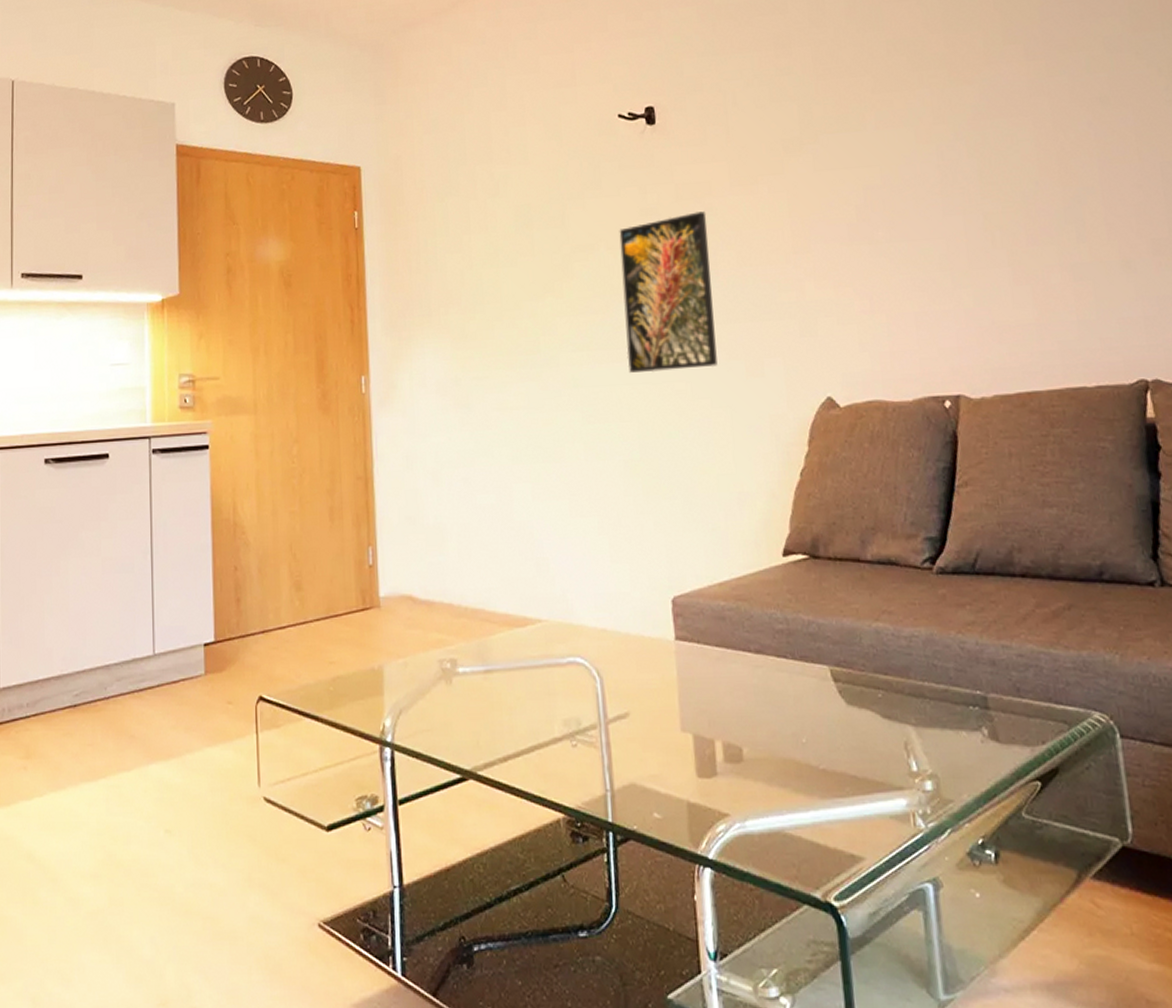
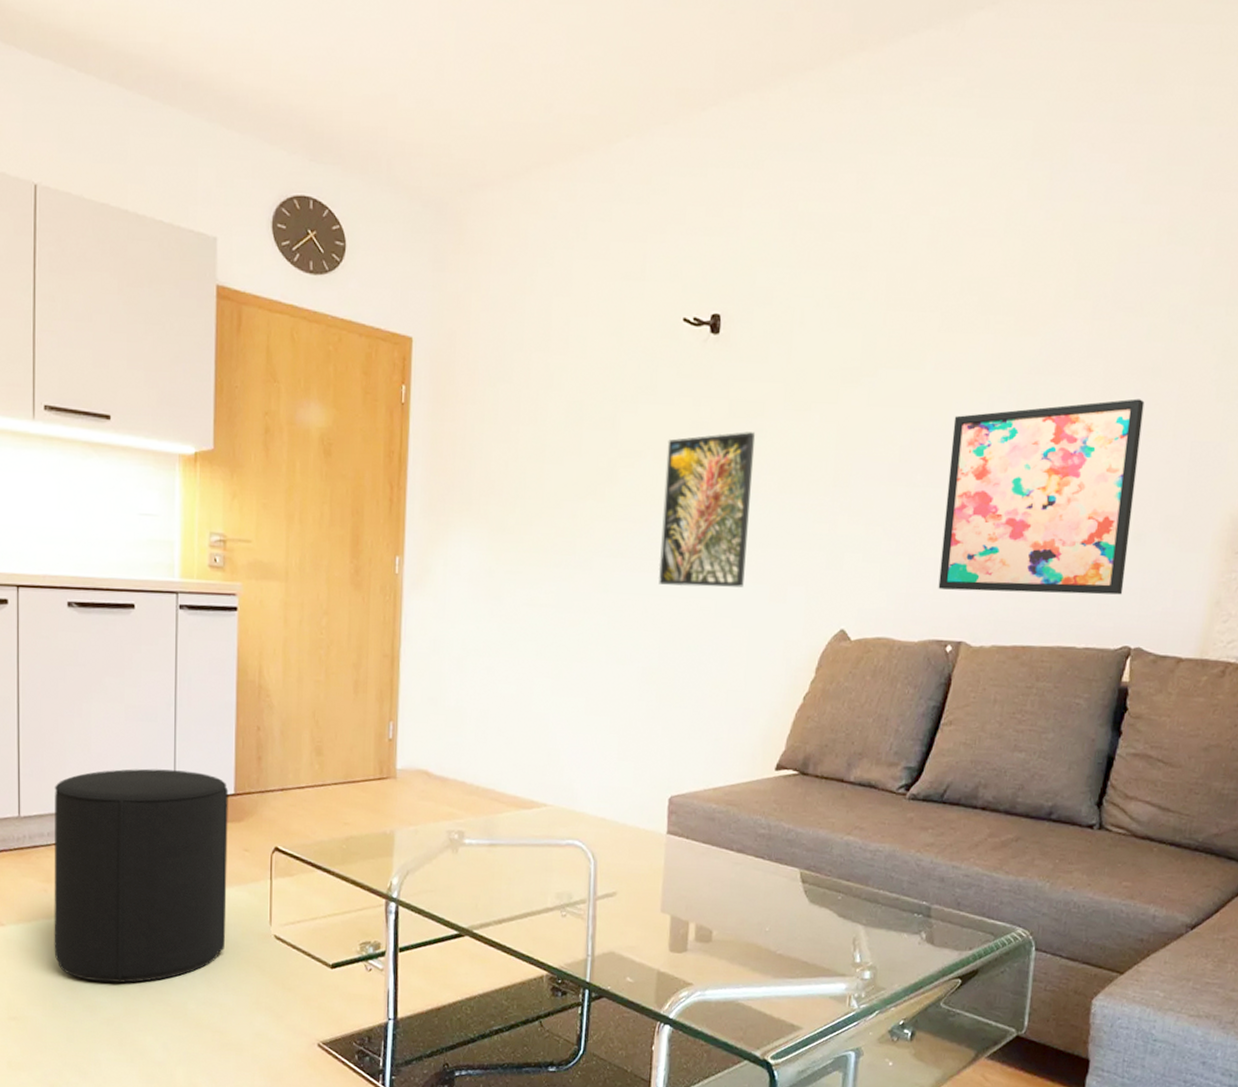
stool: none [33,621,213,869] -> present [54,768,229,983]
wall art: none [905,128,1125,343] -> present [938,398,1145,595]

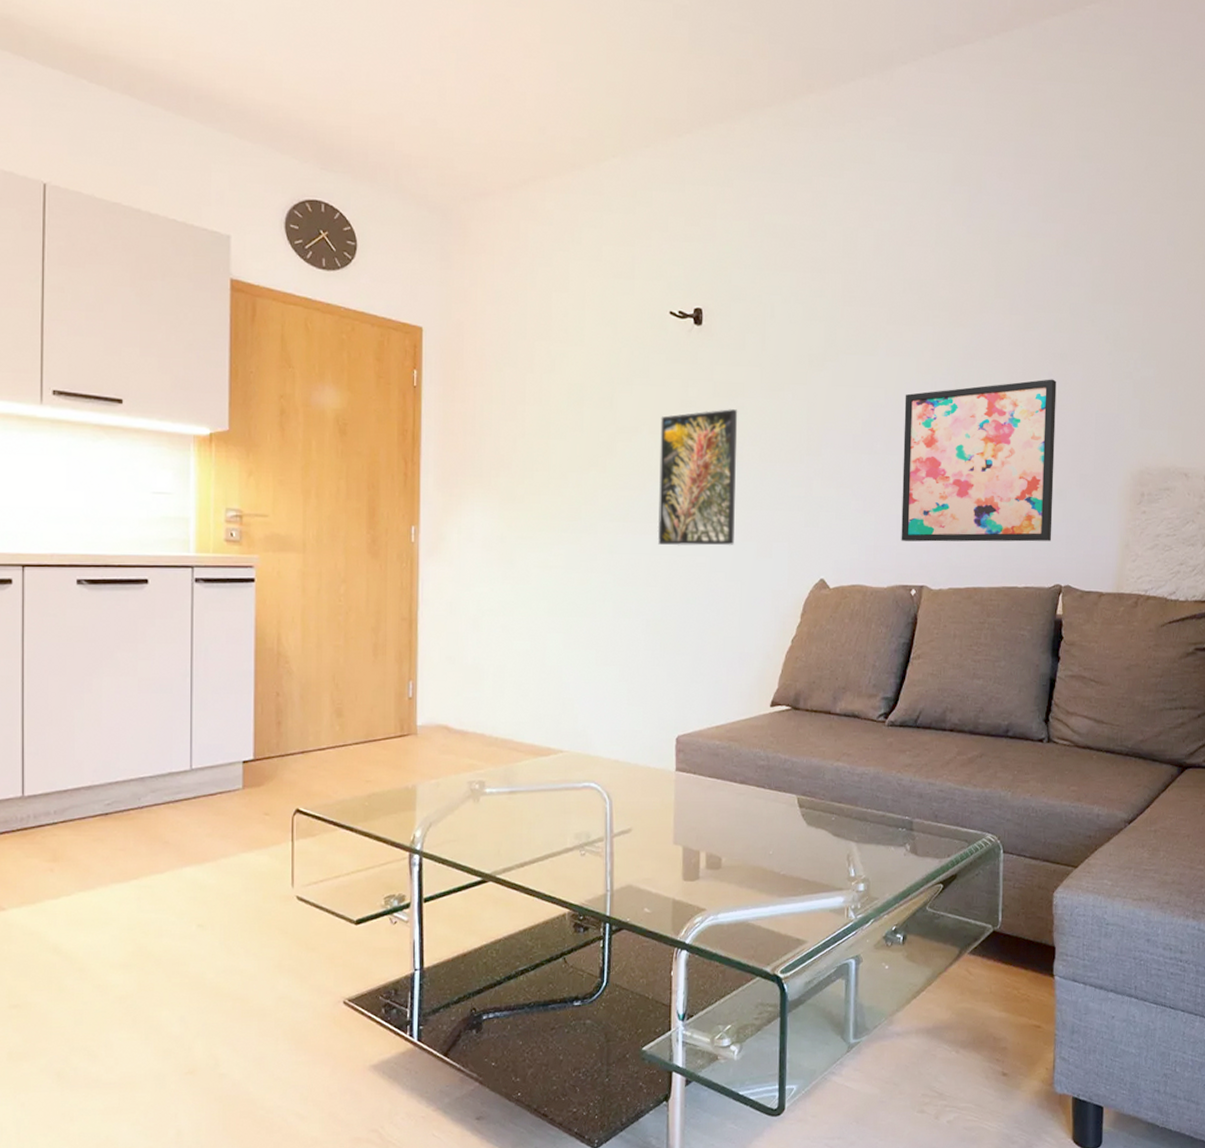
stool: present [54,768,229,983] -> none [61,740,247,960]

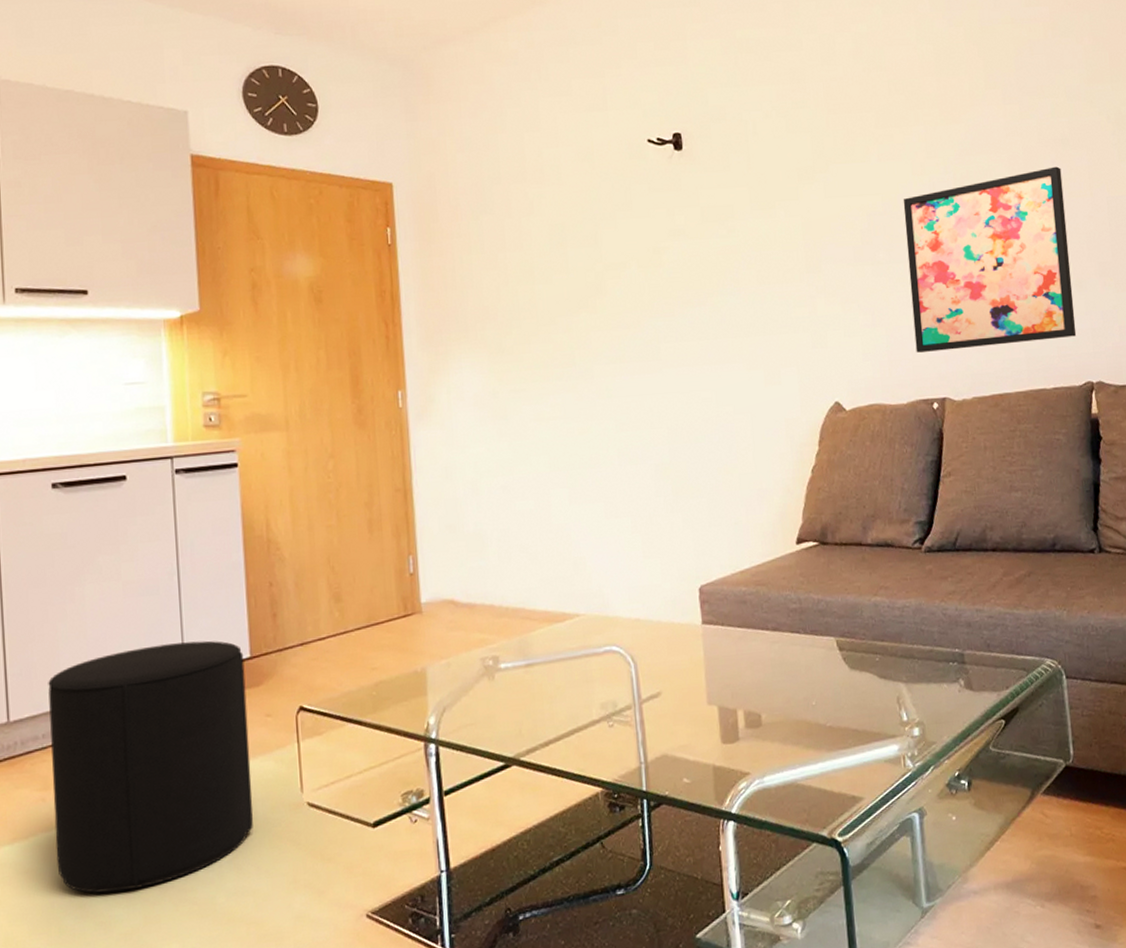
stool: none [61,740,247,960] -> present [48,640,254,893]
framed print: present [657,409,738,546] -> none [649,233,739,383]

